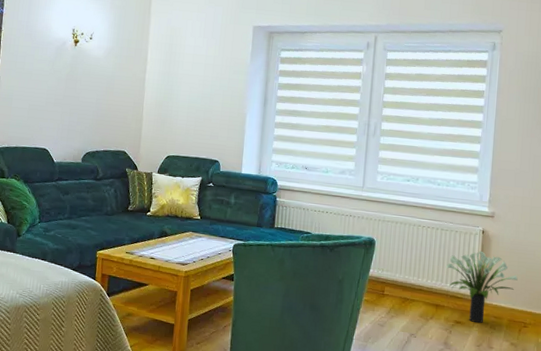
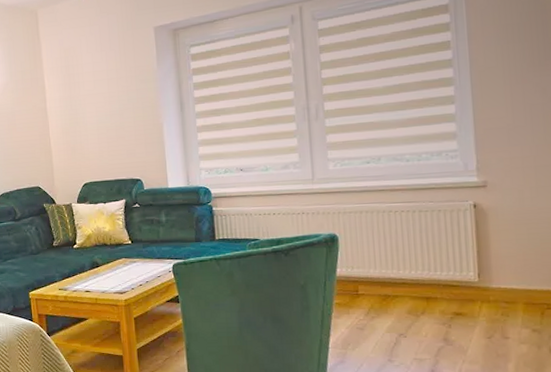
potted plant: present [445,250,518,323] -> none [431,228,530,311]

